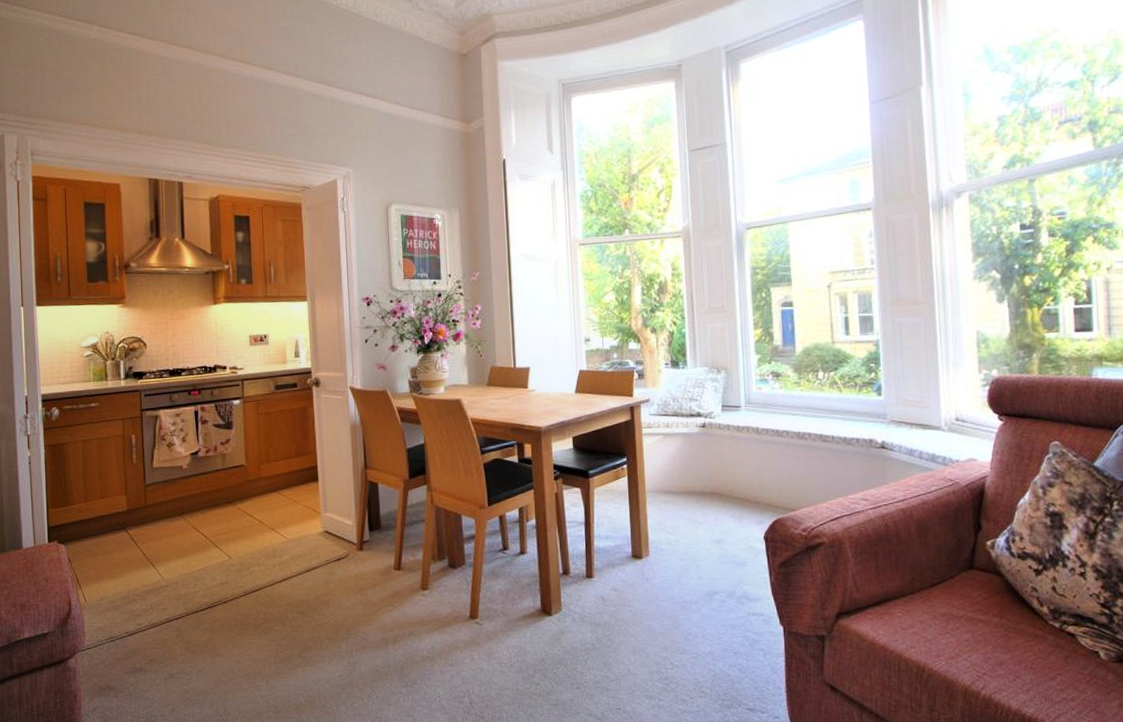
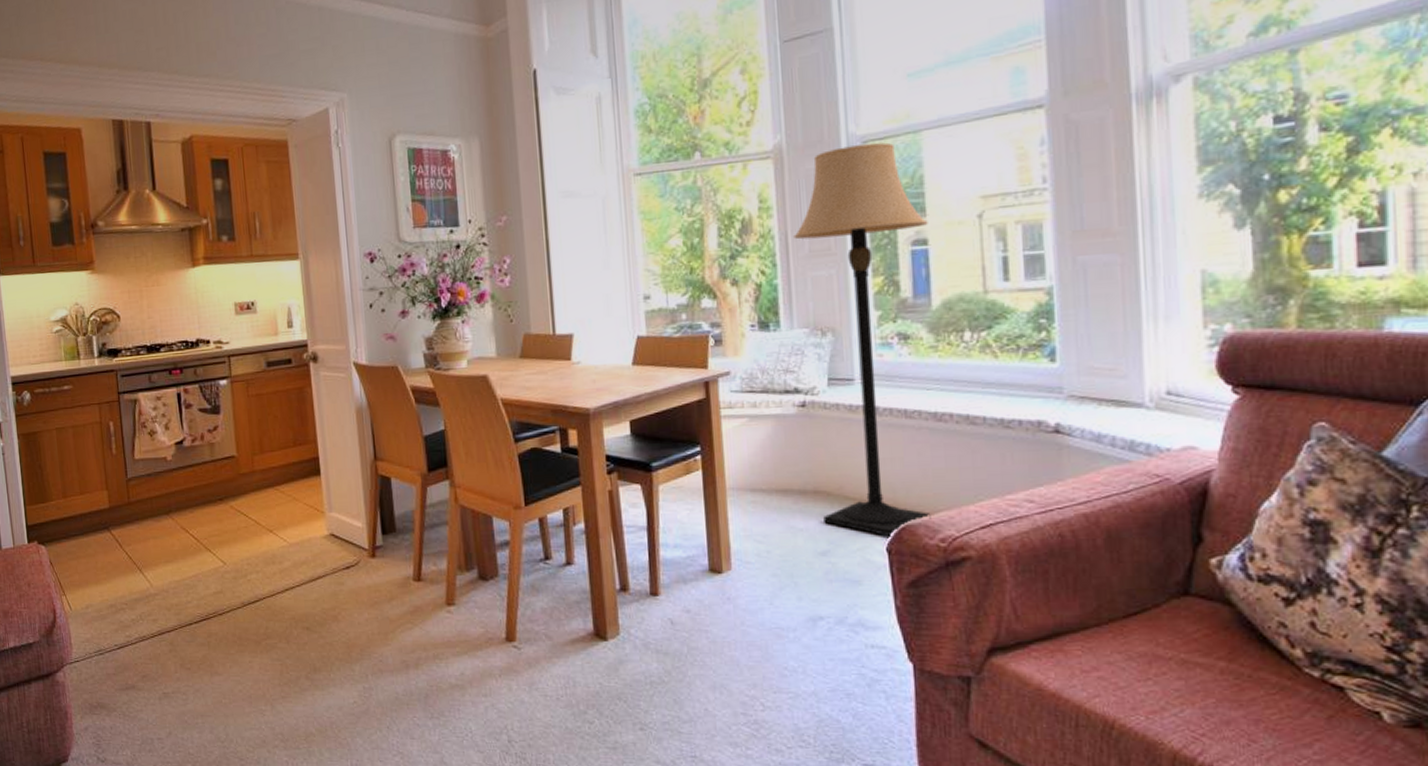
lamp: none [697,229,796,528] -> present [793,142,931,537]

